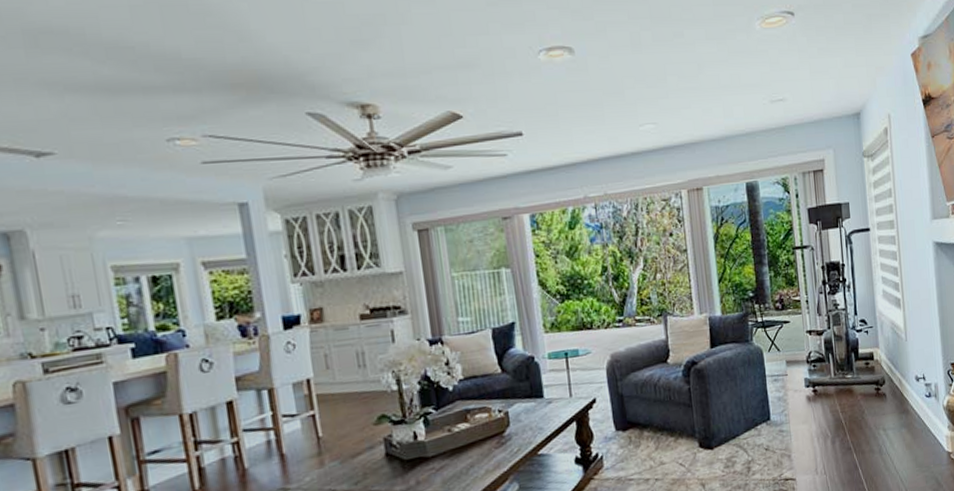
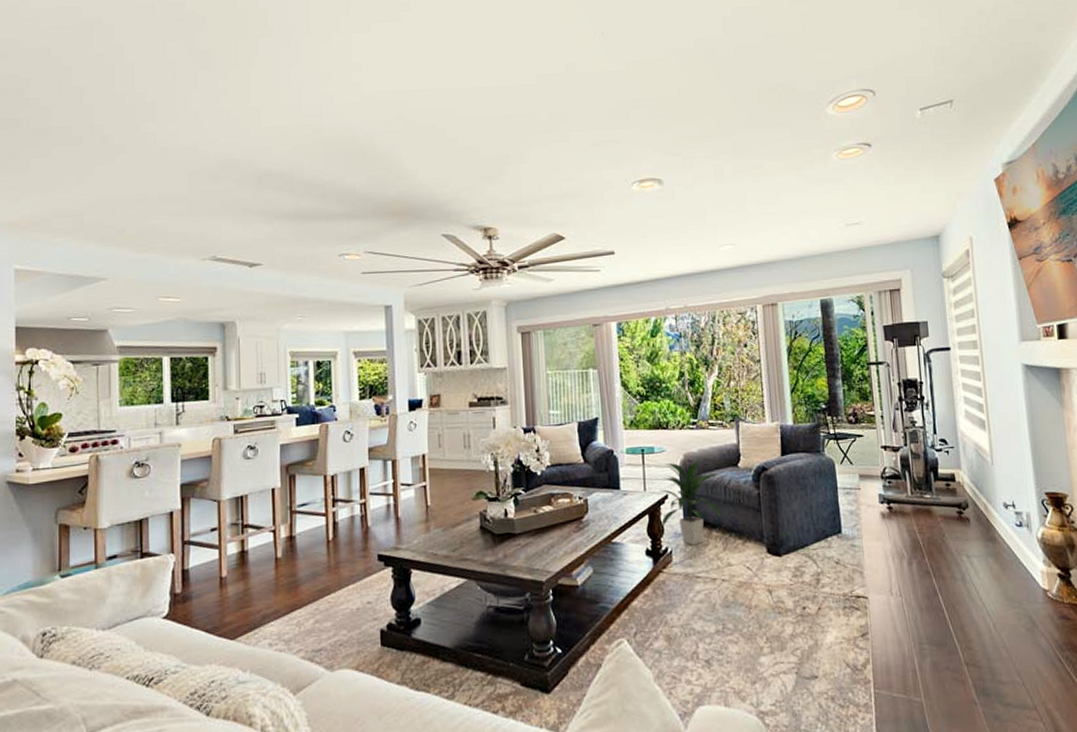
indoor plant: none [588,358,652,448] -> present [660,459,722,545]

